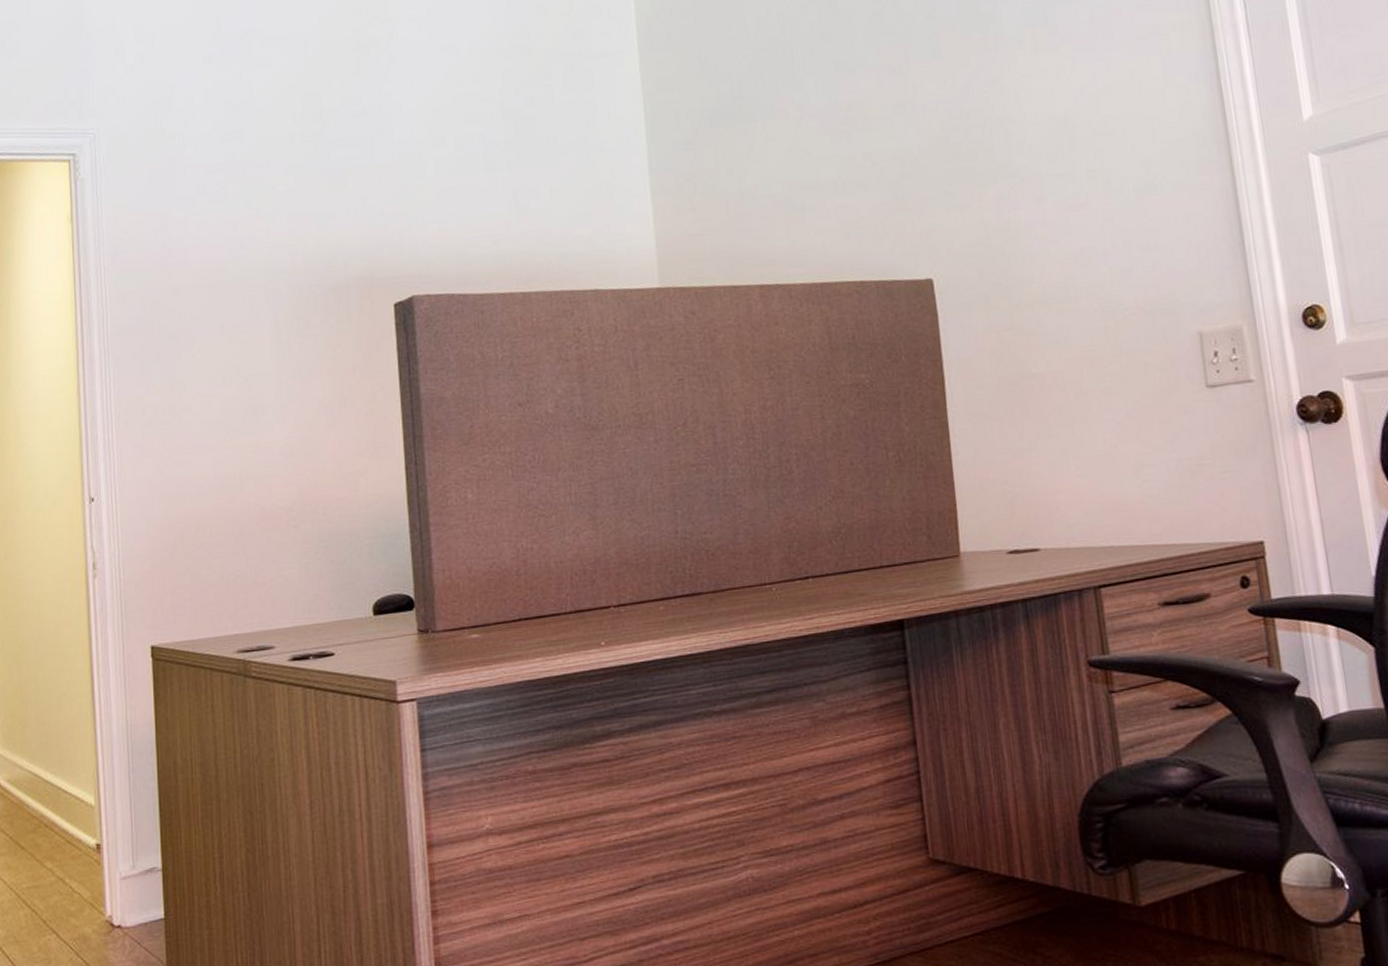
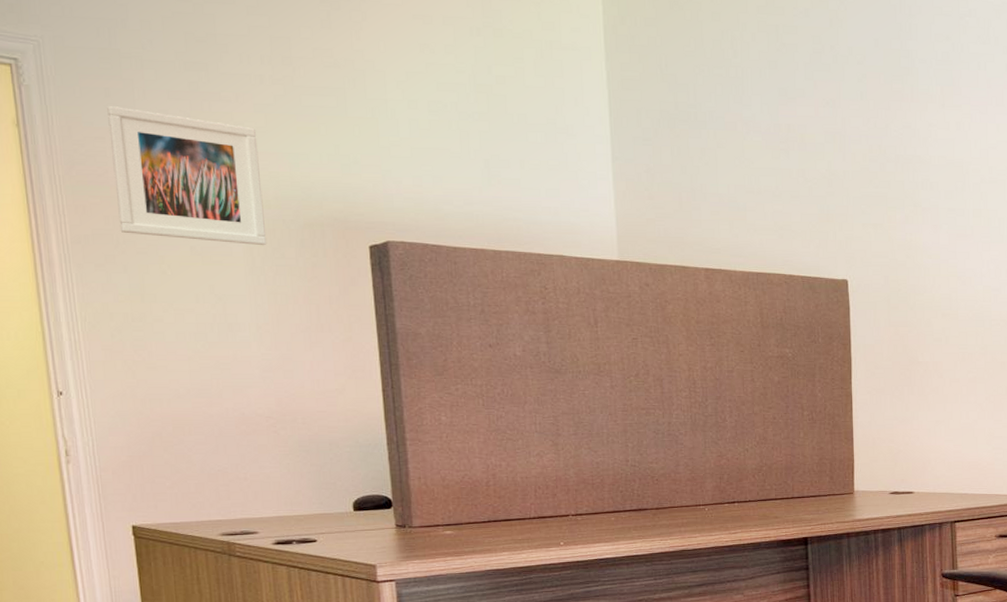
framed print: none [151,188,293,320] -> present [107,106,267,246]

